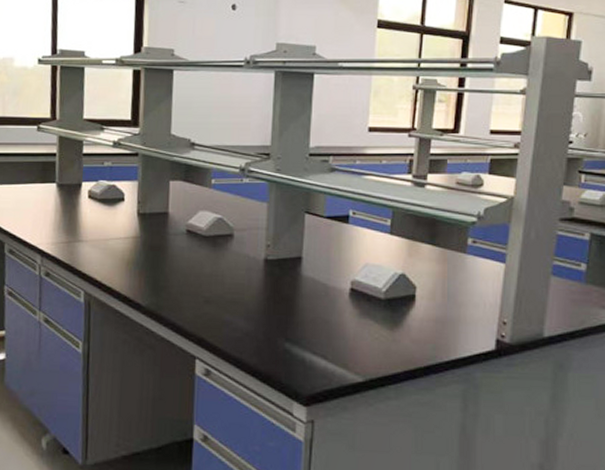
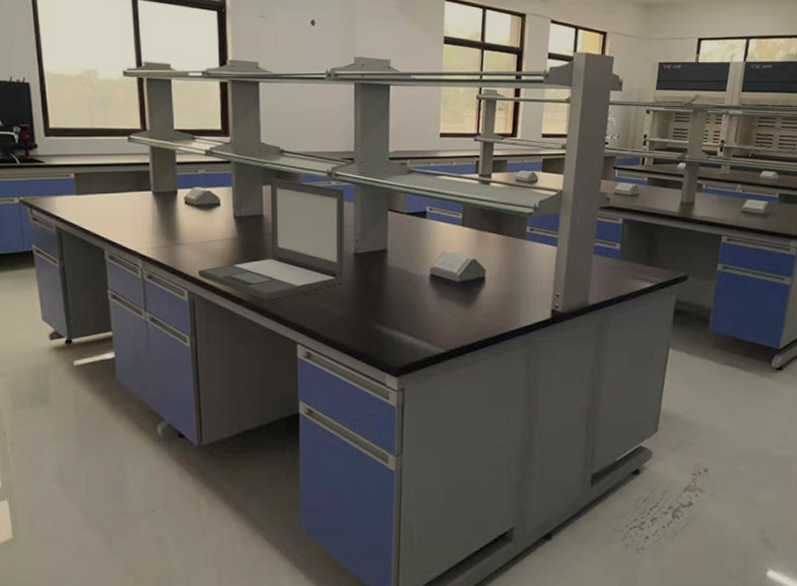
laptop: none [96,172,258,307] -> present [197,178,345,300]

